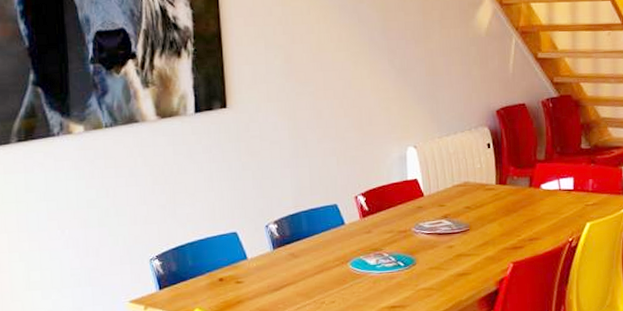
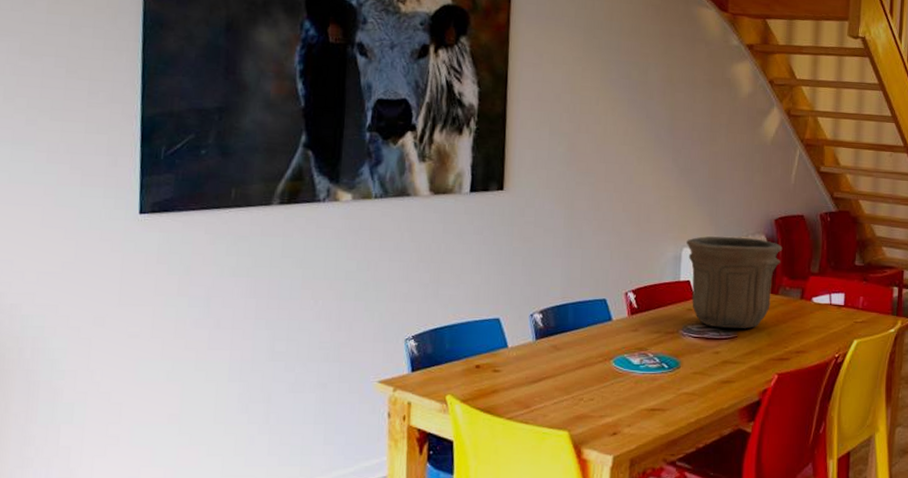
flower pot: none [410,131,507,223] -> present [686,236,783,328]

